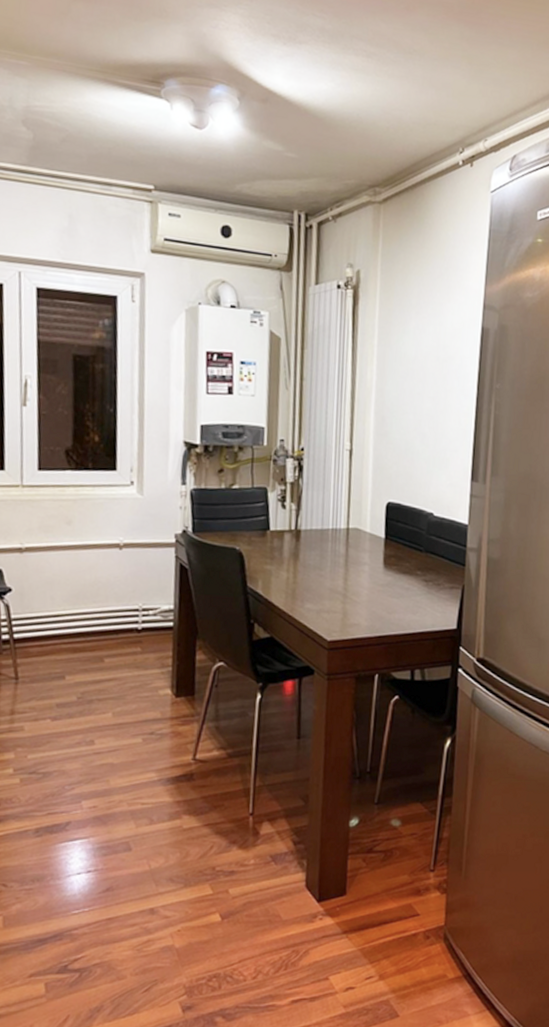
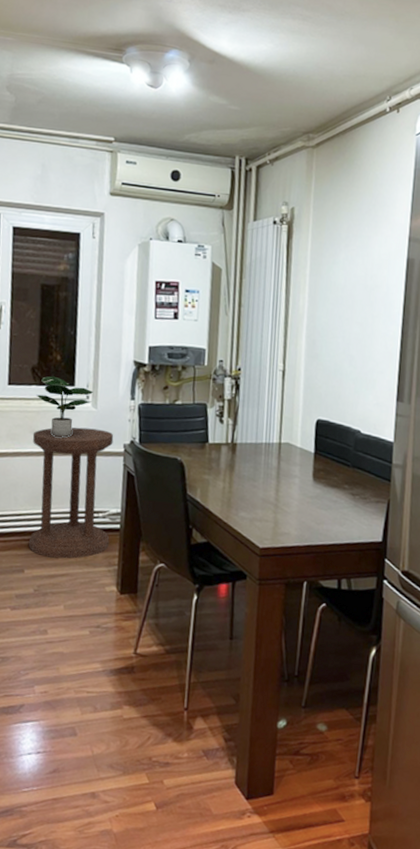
side table: none [69,516,164,662] -> present [29,427,114,559]
potted plant: none [71,459,138,528] -> present [36,376,93,438]

